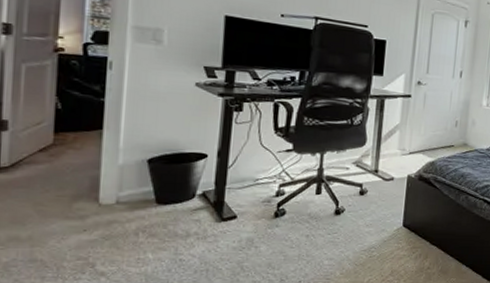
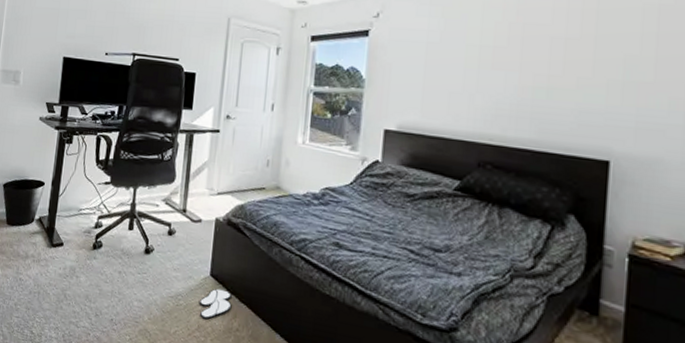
slippers: none [392,236,424,264] -> present [199,288,232,320]

